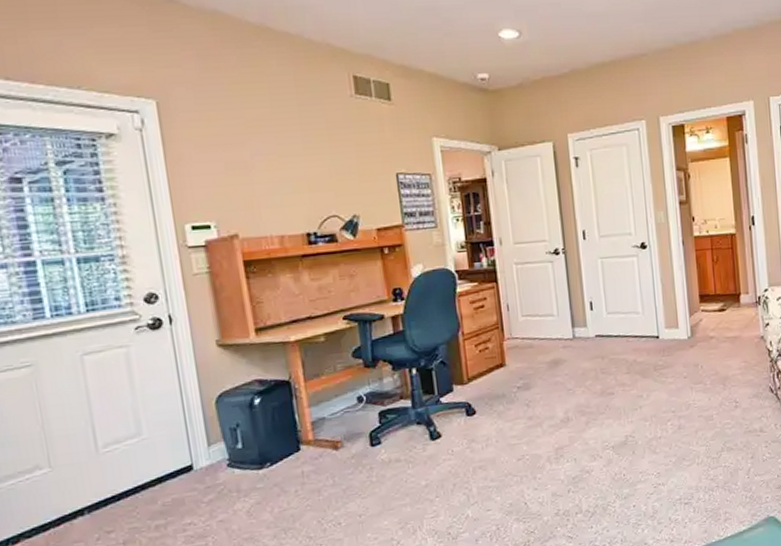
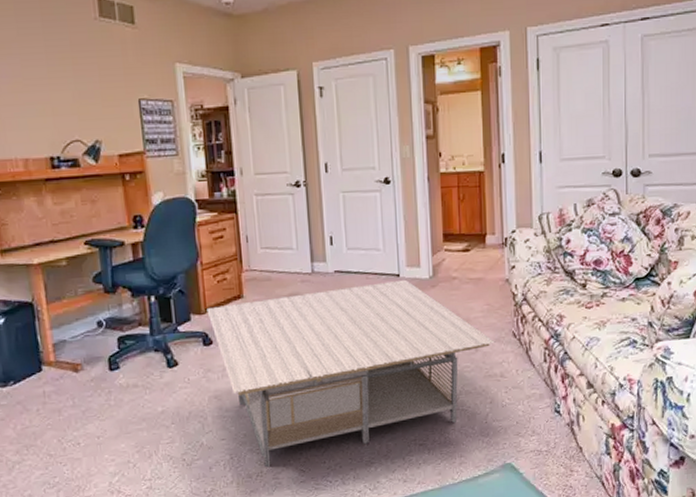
coffee table: none [469,340,754,536] -> present [207,279,495,468]

